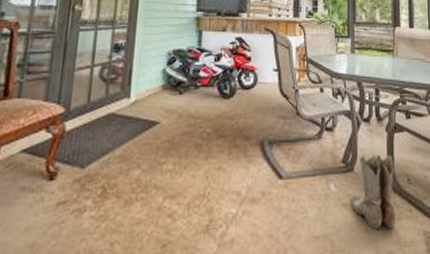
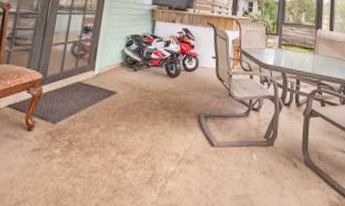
boots: present [351,154,397,231] -> none [269,133,308,196]

